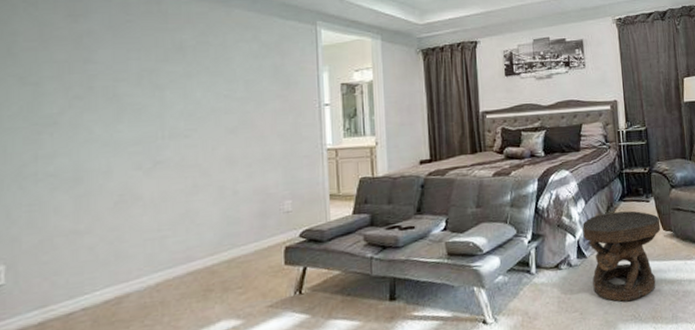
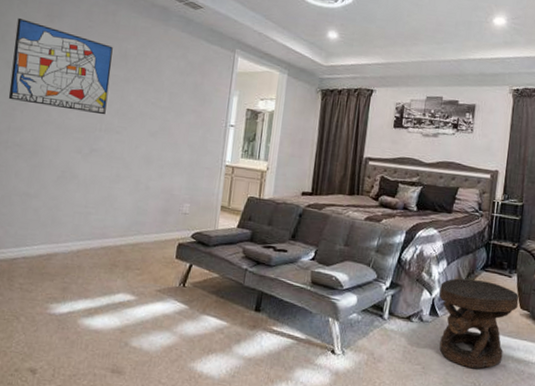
wall art: none [27,23,166,123] -> present [8,17,113,115]

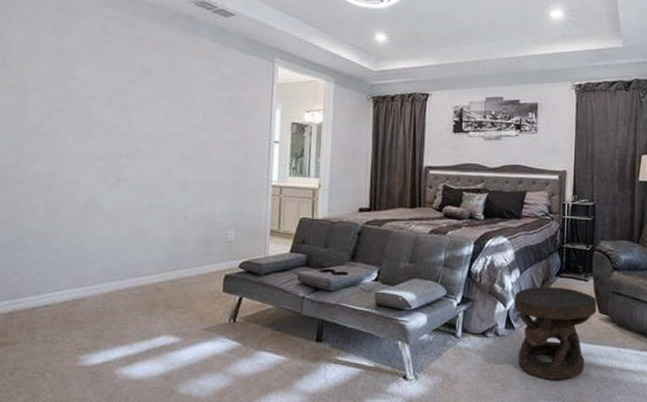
wall art: present [8,17,113,115] -> none [14,35,135,140]

